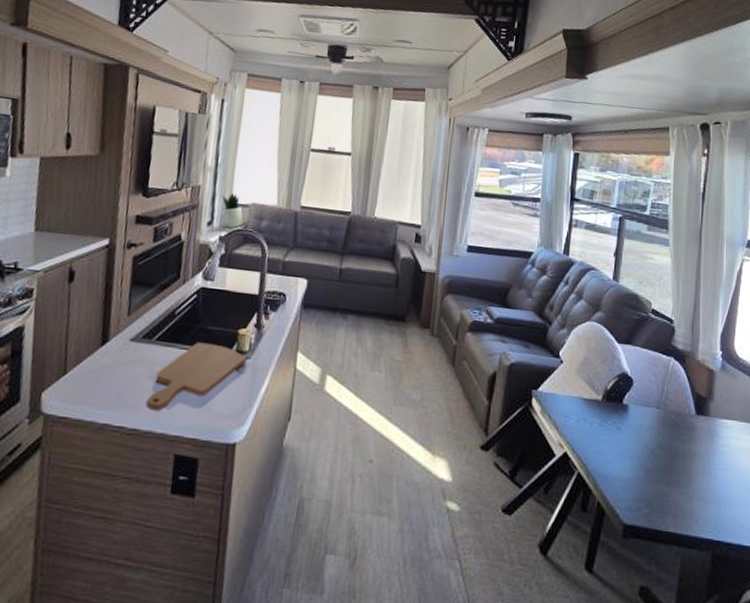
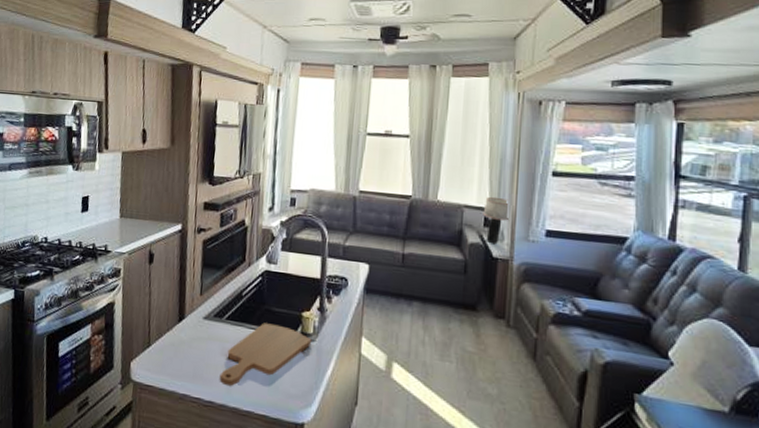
planter: present [222,193,245,228] -> none [281,179,305,214]
table lamp: none [414,214,437,259] -> present [483,196,508,245]

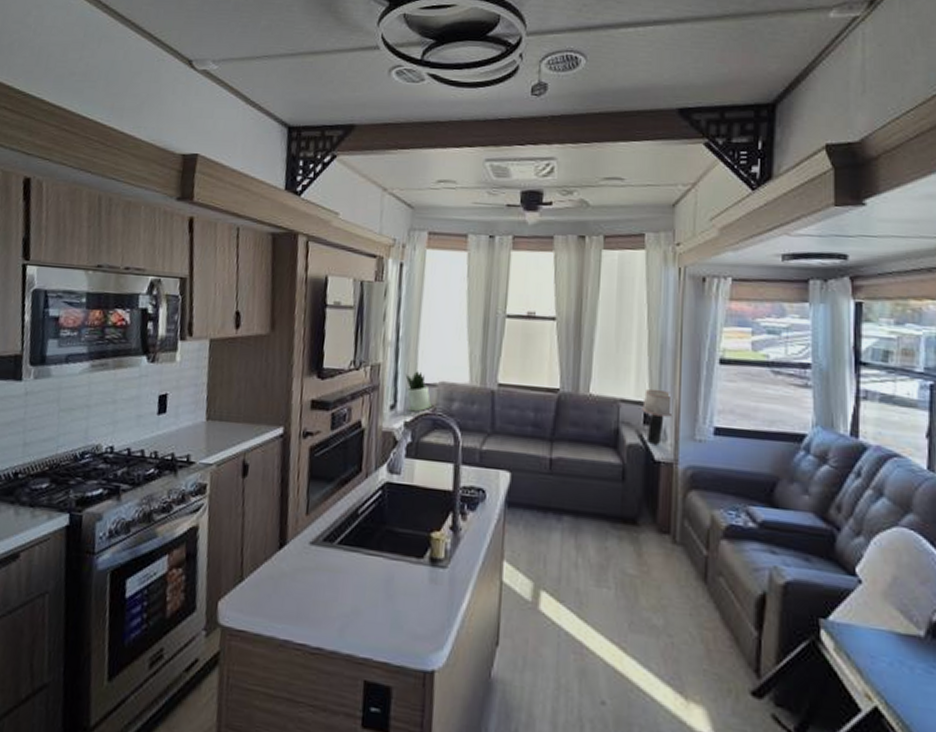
cutting board: present [219,323,312,387] -> none [329,547,443,629]
planter: none [281,179,305,214] -> present [405,371,433,412]

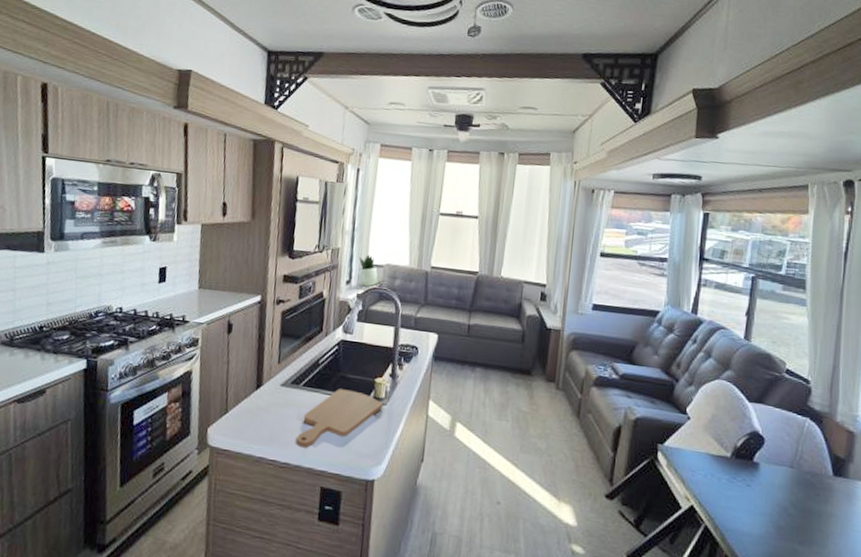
cutting board: none [329,547,443,629] -> present [295,388,384,449]
table lamp: present [642,388,671,446] -> none [540,273,562,317]

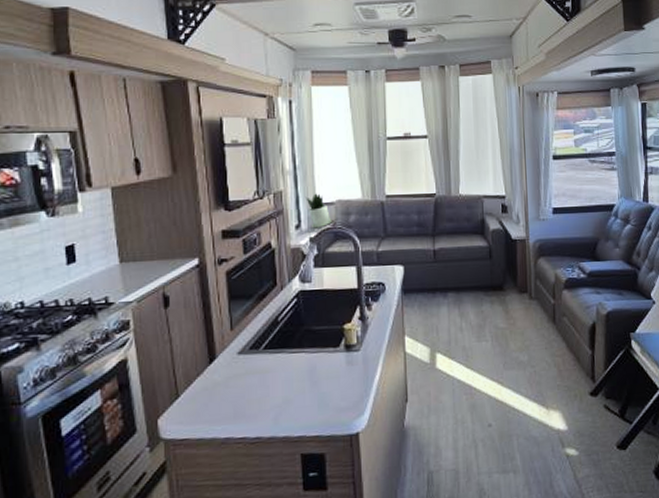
cutting board: present [295,388,384,449] -> none [264,342,357,418]

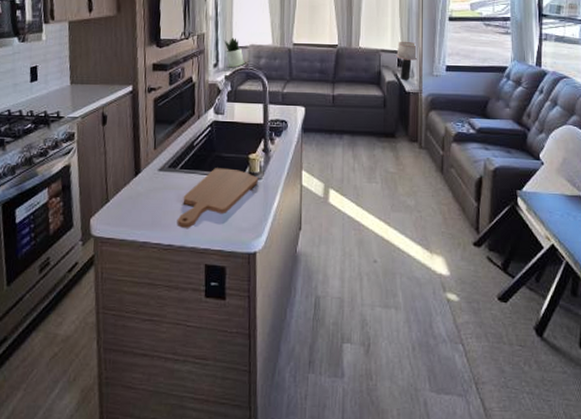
cutting board: none [264,342,357,418] -> present [176,168,259,229]
table lamp: none [500,184,522,228] -> present [396,41,417,81]

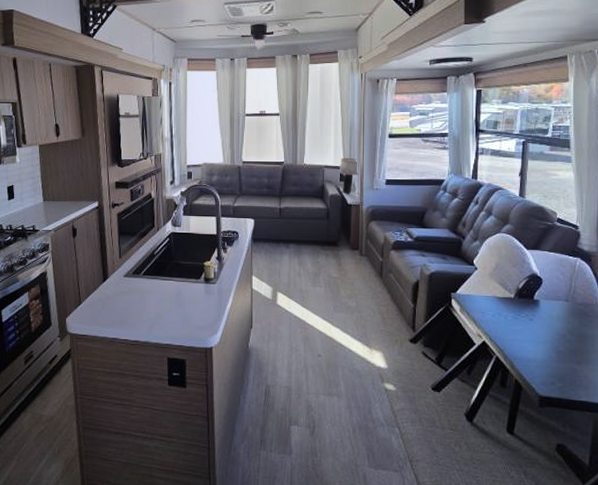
cutting board: present [176,168,259,229] -> none [141,274,214,327]
planter: present [224,37,246,68] -> none [179,157,200,185]

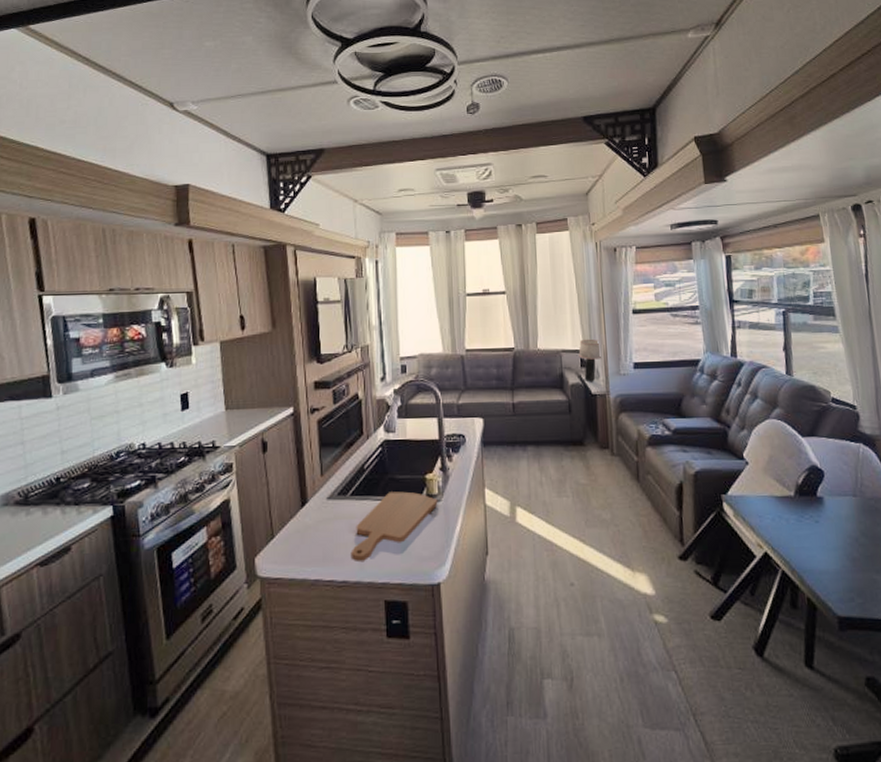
cutting board: none [141,274,214,327] -> present [350,491,438,563]

